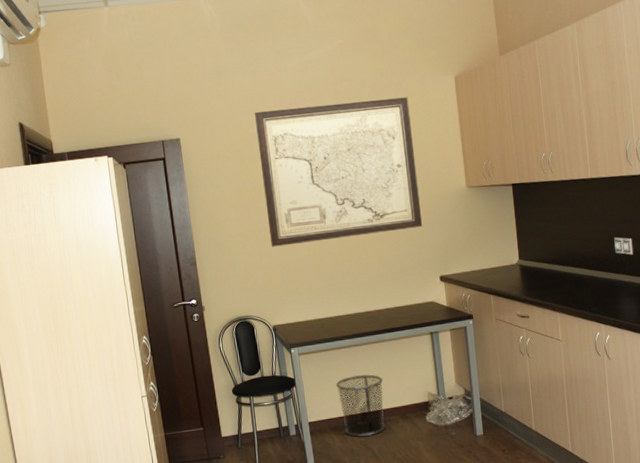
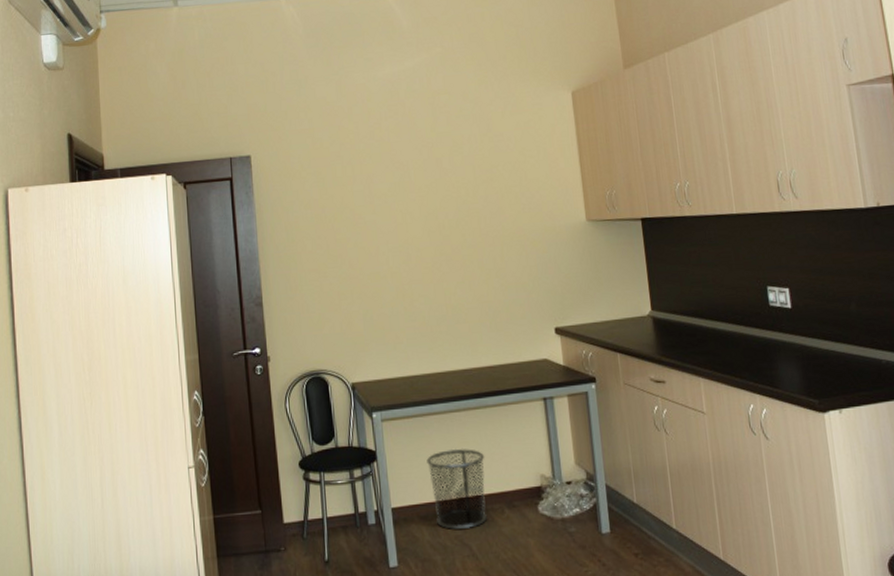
wall art: present [255,97,423,247] -> none [338,114,535,287]

